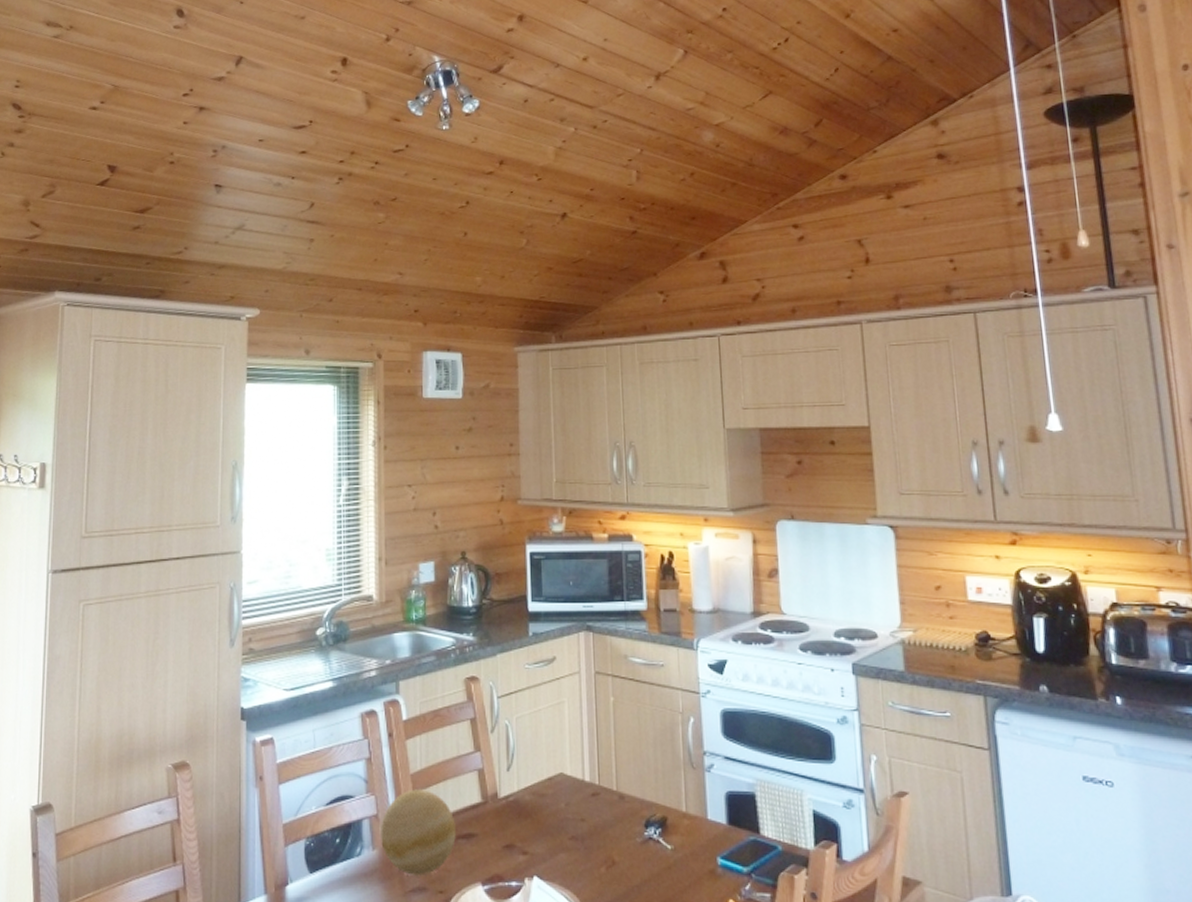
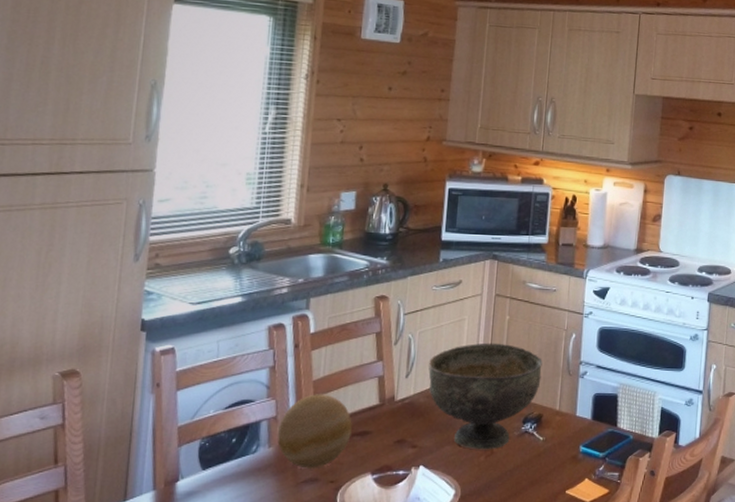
decorative bowl: none [529,729,660,860] -> present [428,342,543,450]

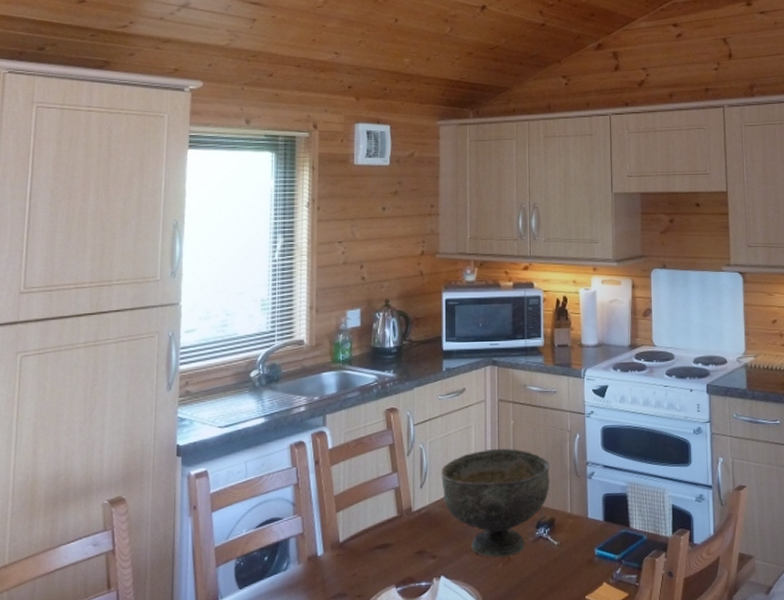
decorative ball: present [277,394,352,469] -> none [306,508,374,584]

